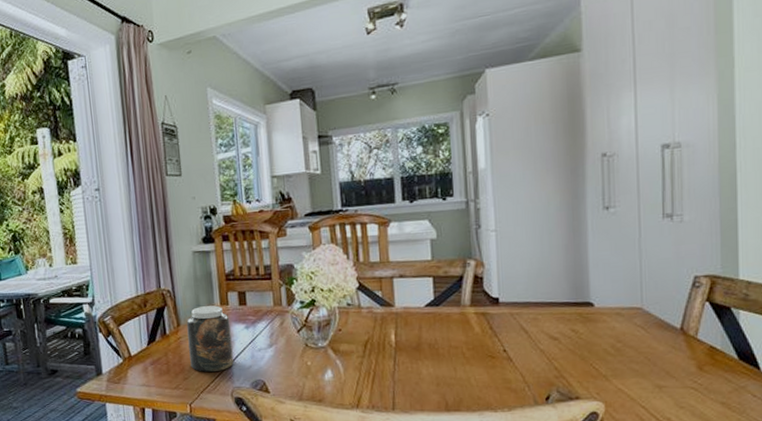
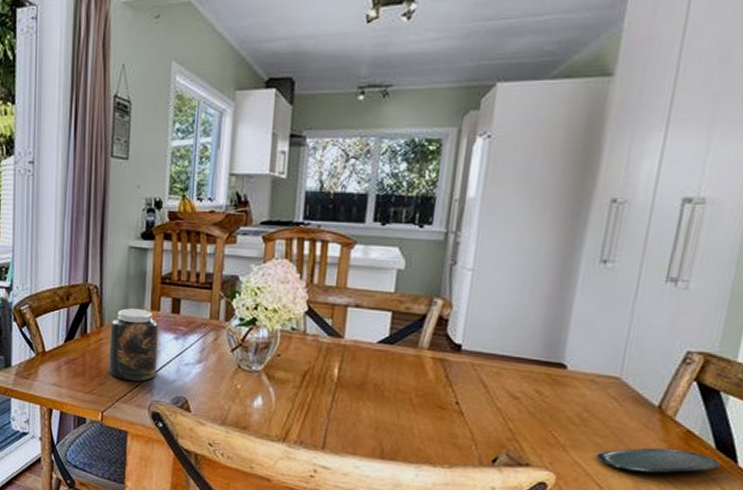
oval tray: none [636,365,746,390] -> present [596,447,720,473]

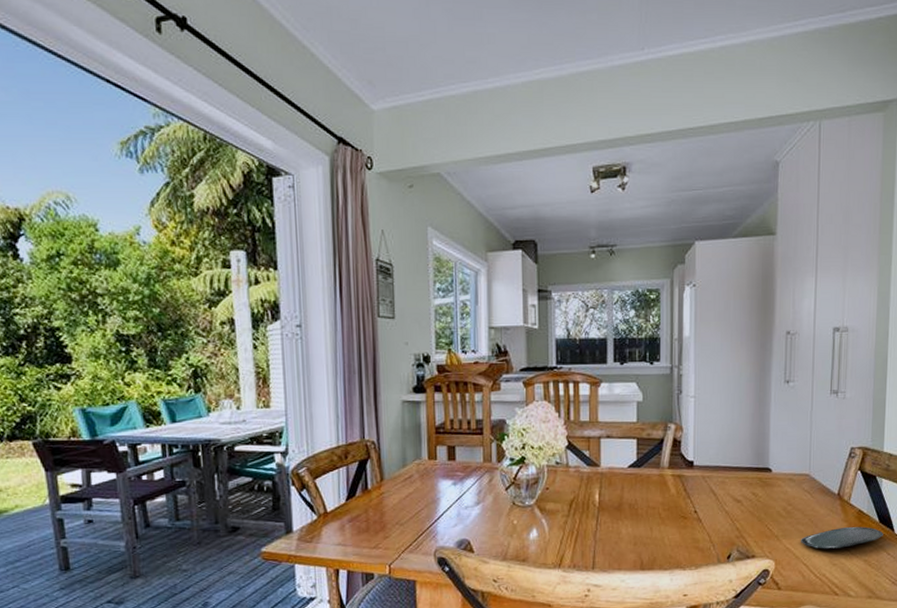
jar: present [109,308,159,381] -> none [391,460,439,530]

